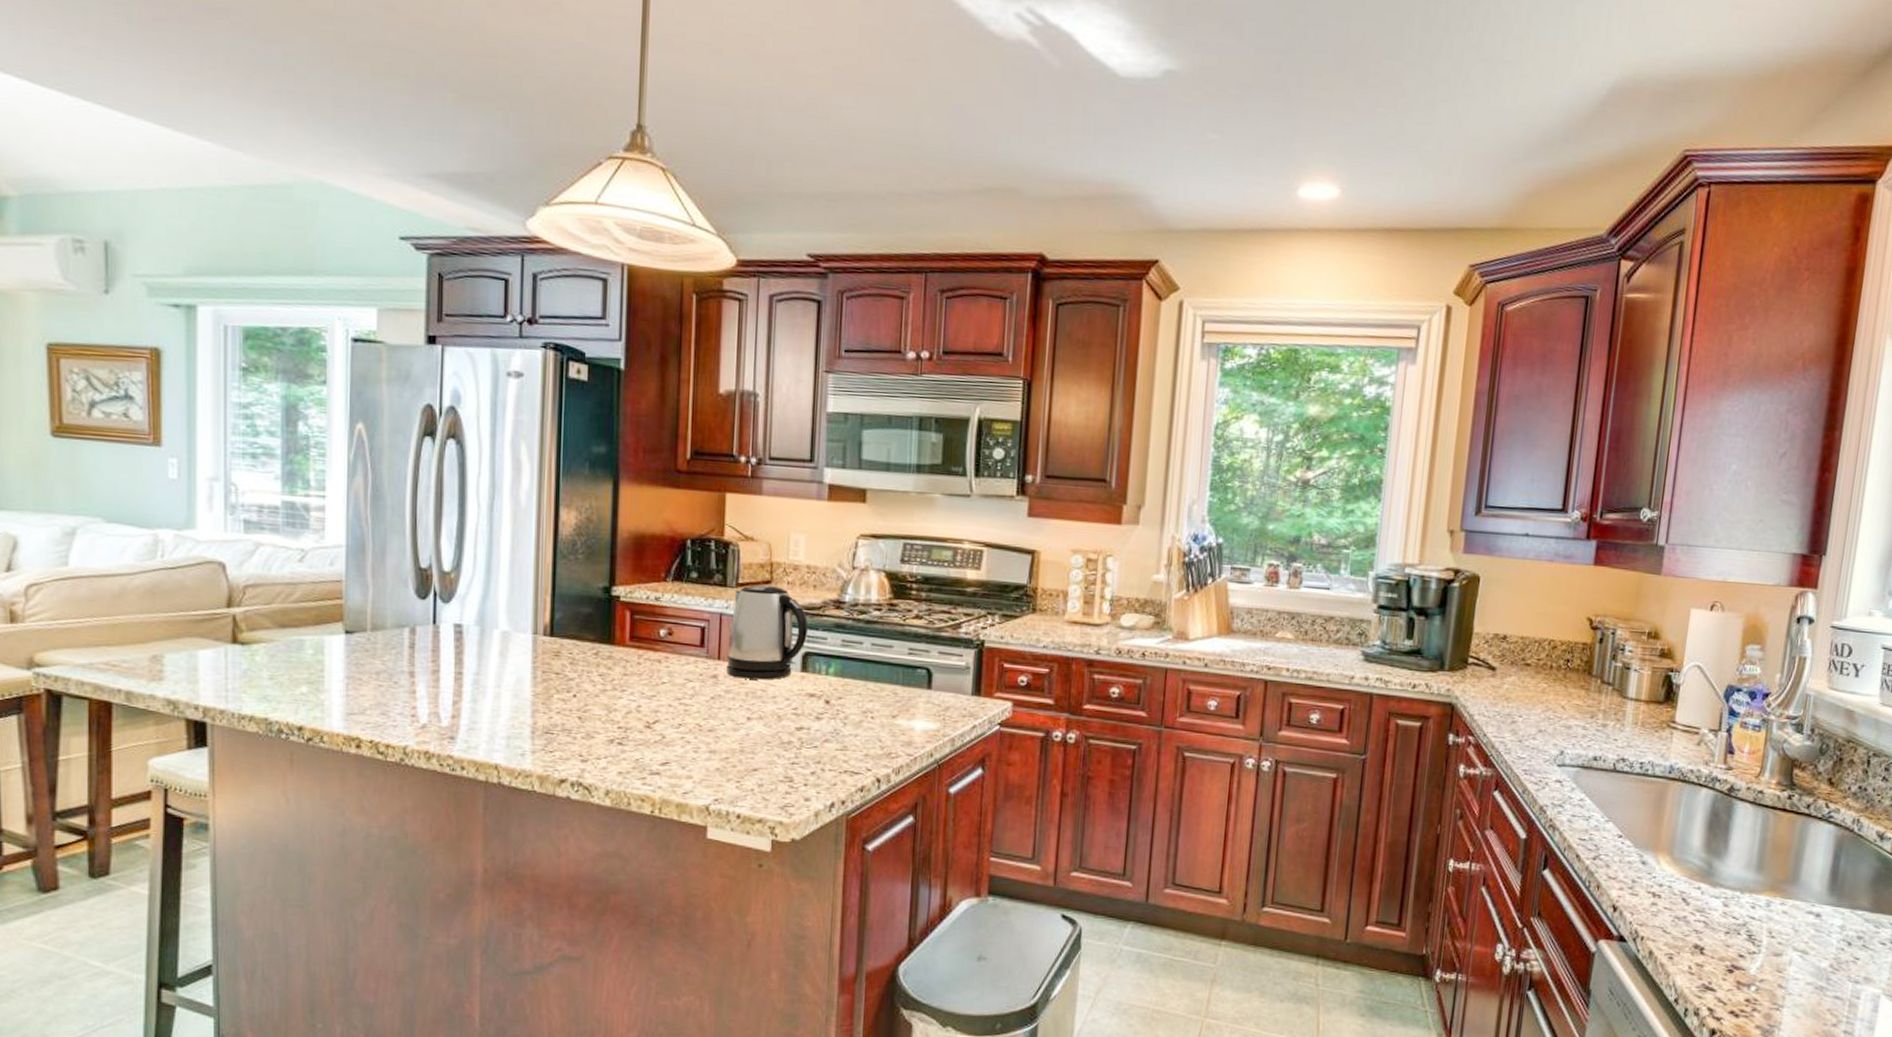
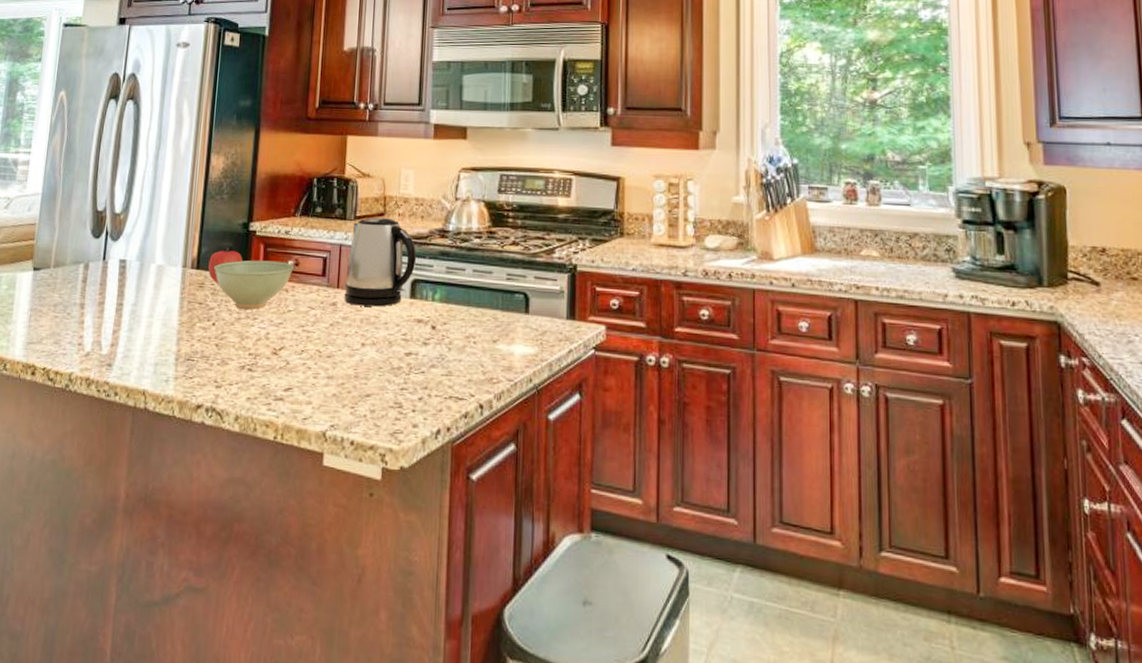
fruit: none [564,614,606,653] -> present [208,248,243,284]
bowl: none [572,627,668,681] -> present [214,260,295,309]

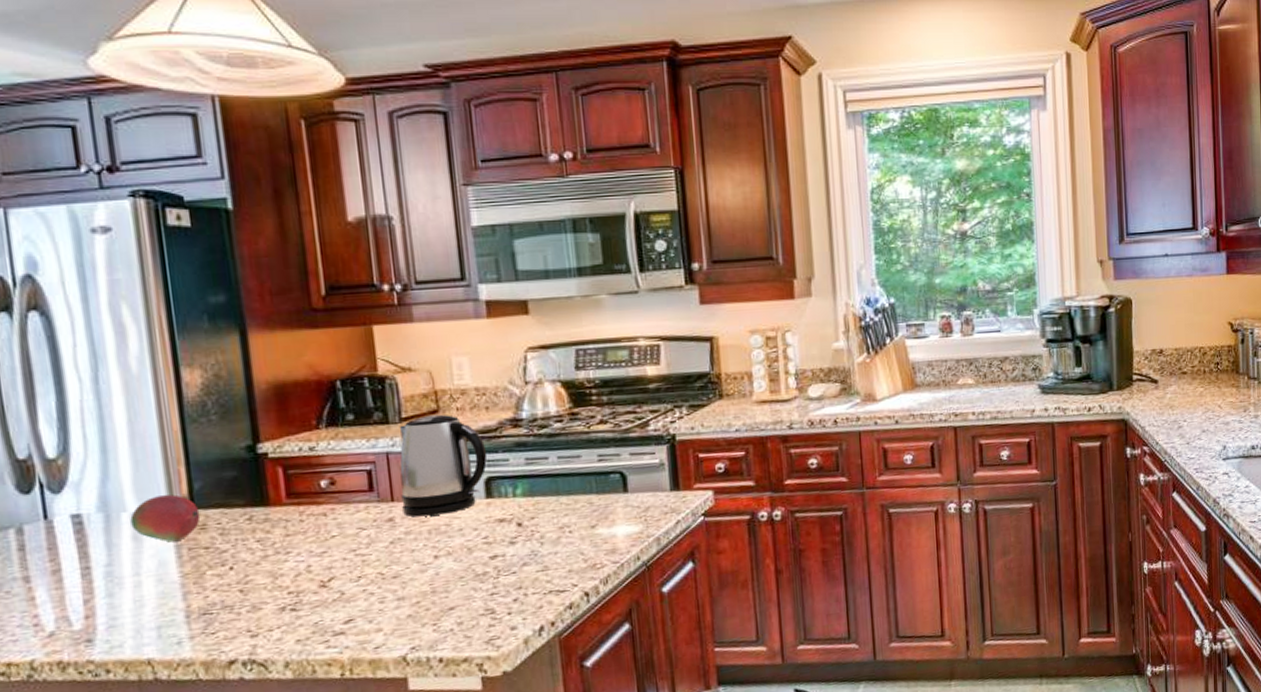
fruit: none [155,254,202,294] -> present [130,494,201,542]
fruit: present [208,248,243,284] -> none [207,478,257,522]
bowl: present [214,260,295,309] -> none [217,483,330,545]

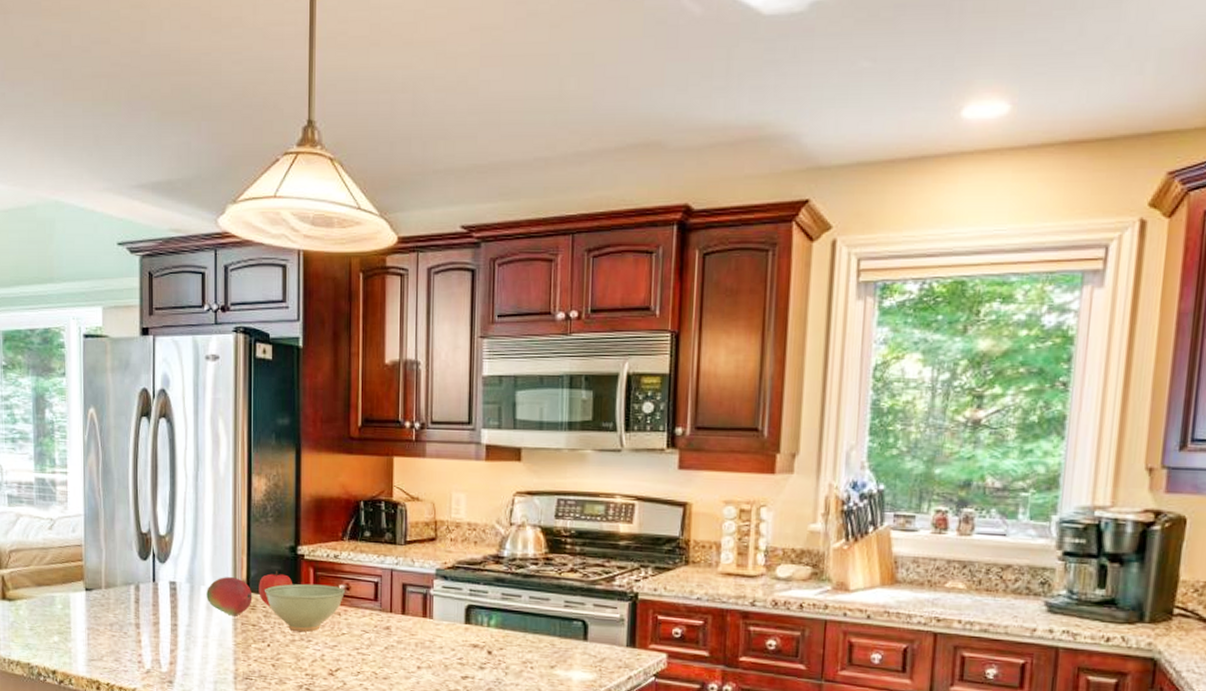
fruit: none [207,478,257,522] -> present [259,571,293,607]
bowl: none [217,483,330,545] -> present [265,583,346,632]
kettle: present [399,414,488,517] -> none [398,541,471,632]

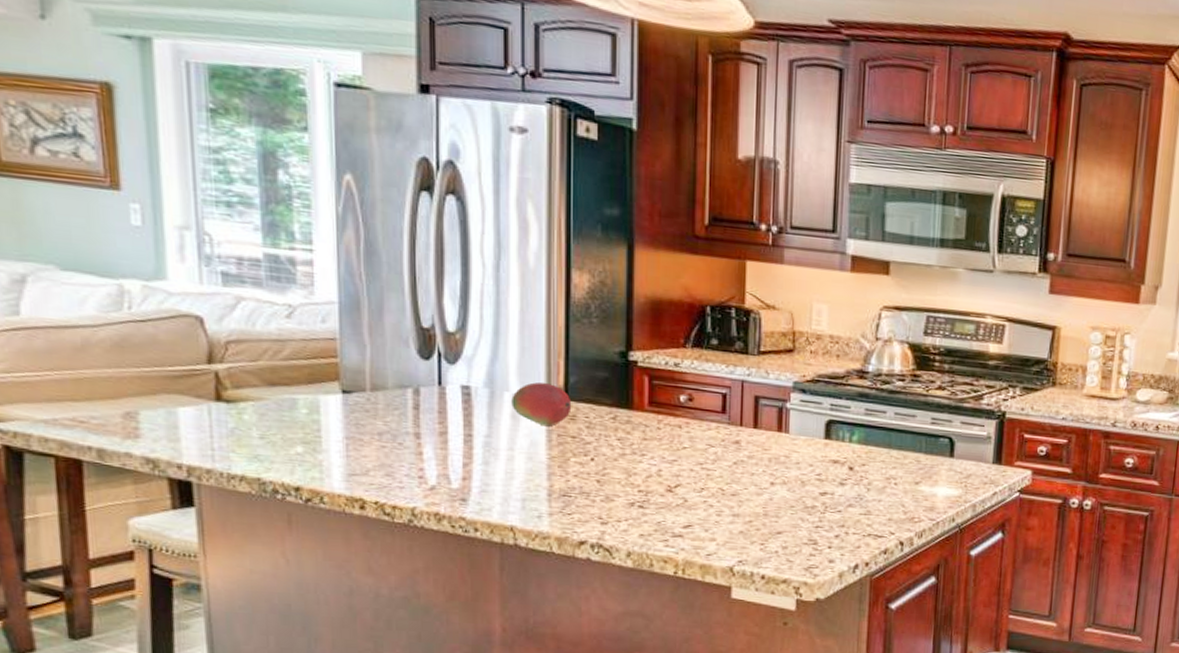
fruit: present [259,571,293,607] -> none [580,378,624,417]
bowl: present [265,583,346,632] -> none [588,392,688,445]

